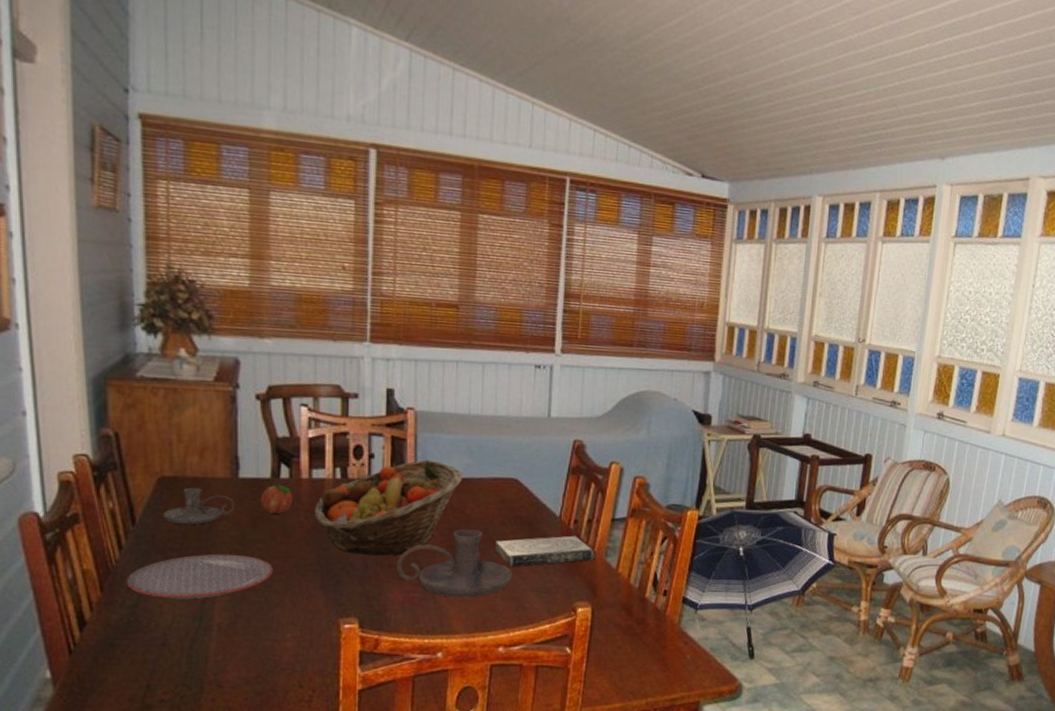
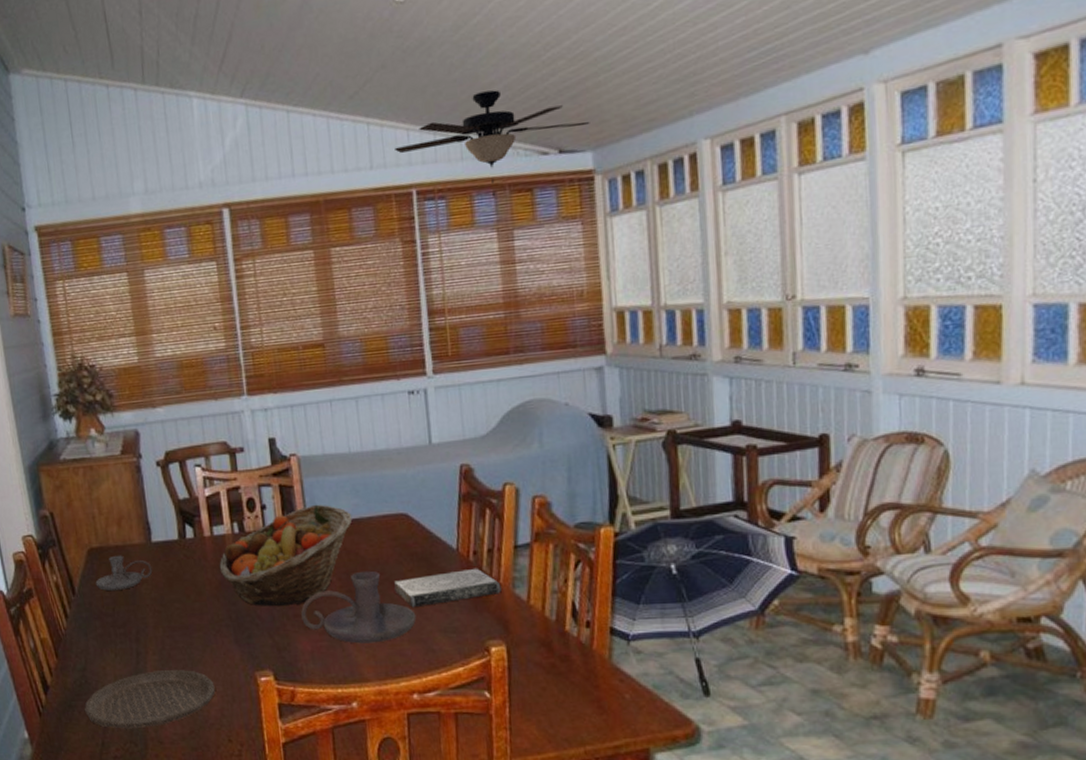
plate: present [125,553,273,599] -> none [74,615,192,660]
plate: none [129,612,292,672] -> present [84,670,215,729]
fruit: present [260,481,293,514] -> none [172,542,200,573]
ceiling fan: none [555,103,731,202] -> present [395,90,590,197]

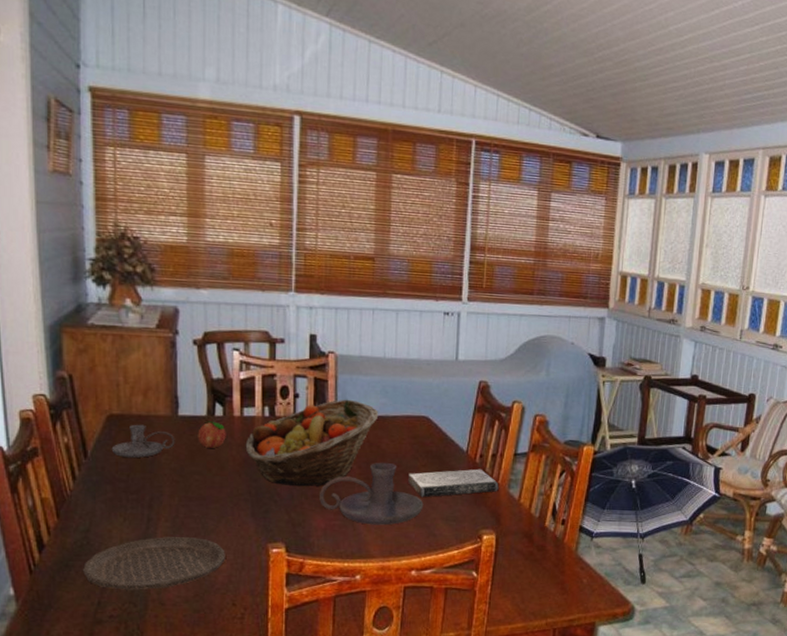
fruit: none [172,542,200,573] -> present [197,419,226,448]
ceiling fan: present [395,90,590,197] -> none [462,70,624,161]

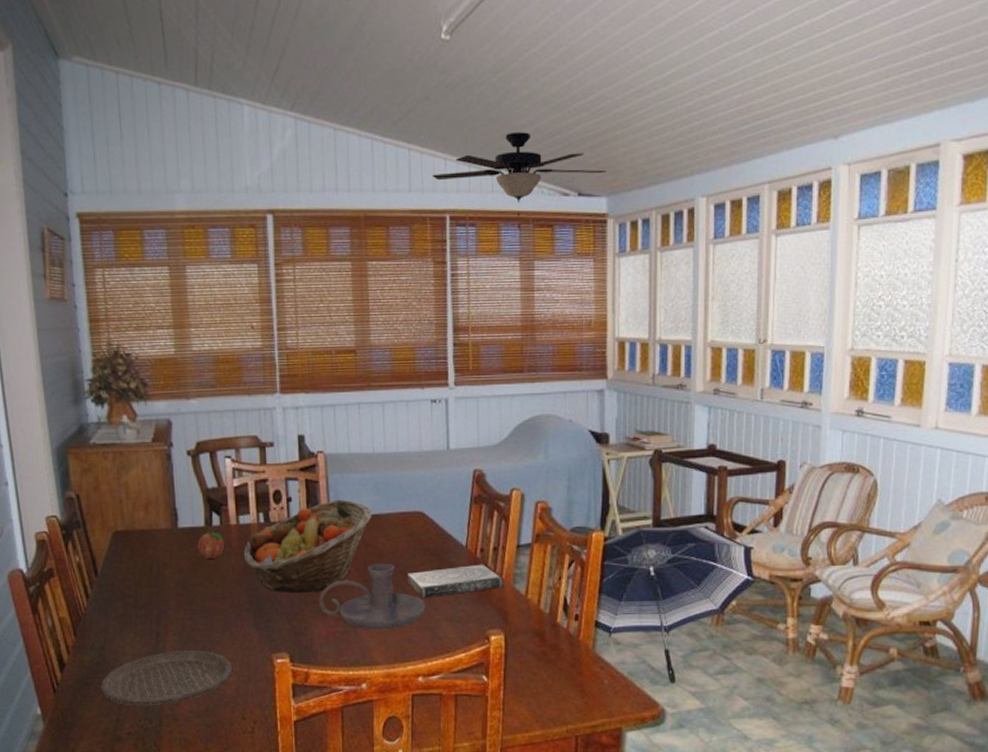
candle holder: present [111,424,175,459] -> none [119,539,177,574]
ceiling fan: none [462,70,624,161] -> present [432,132,607,229]

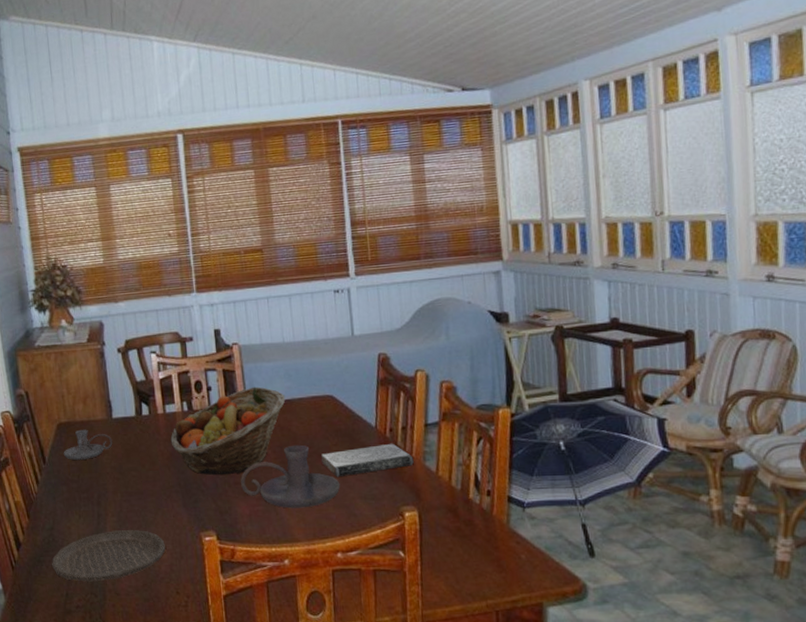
candle holder: none [119,539,177,574] -> present [63,429,113,461]
fruit: present [197,529,225,559] -> none [130,418,154,445]
ceiling fan: present [432,132,607,229] -> none [323,37,488,127]

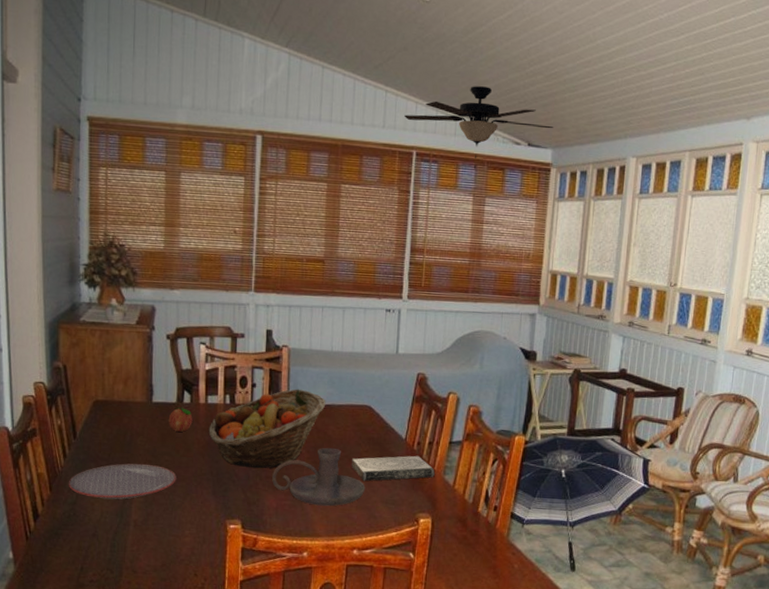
plate: none [43,481,146,521] -> present [68,463,176,500]
plate: present [51,530,166,582] -> none [69,511,189,558]
candle holder: present [63,429,113,461] -> none [96,409,150,440]
fruit: none [130,418,154,445] -> present [168,405,193,432]
ceiling fan: none [323,37,488,127] -> present [404,86,554,169]

